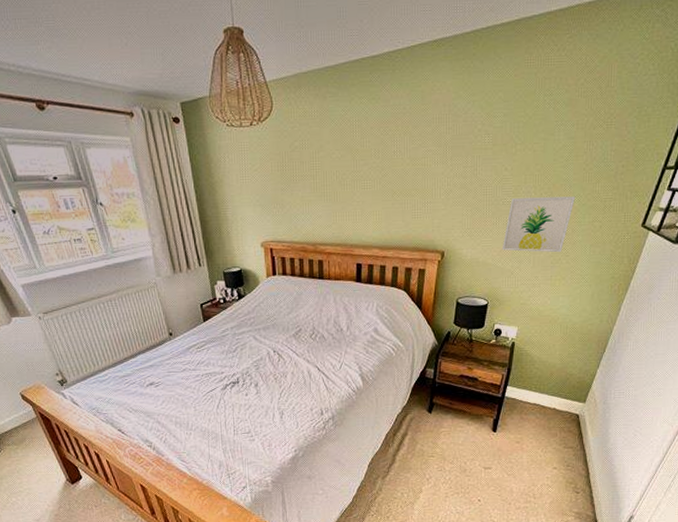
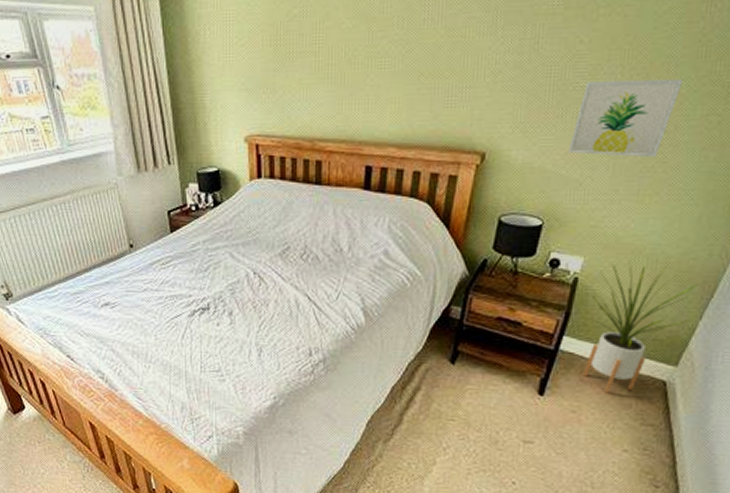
house plant: none [522,330,595,426] -> present [582,263,698,393]

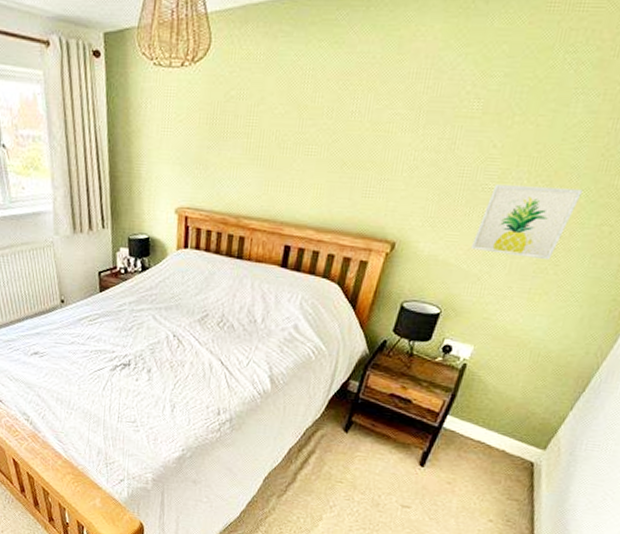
house plant: present [582,263,698,393] -> none [460,355,573,469]

